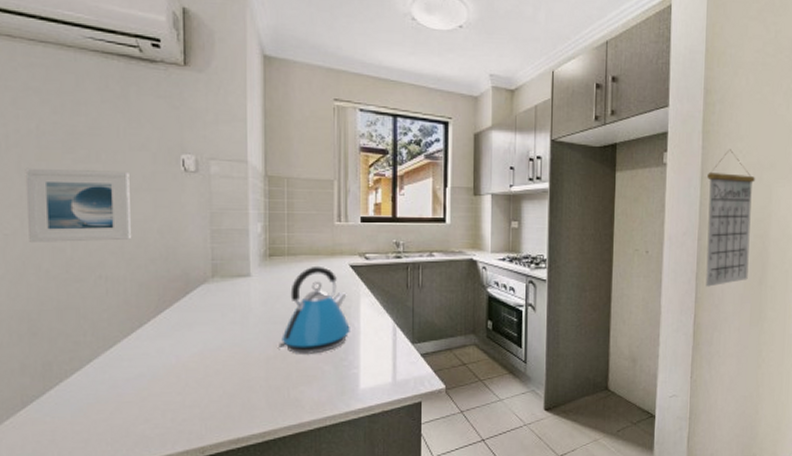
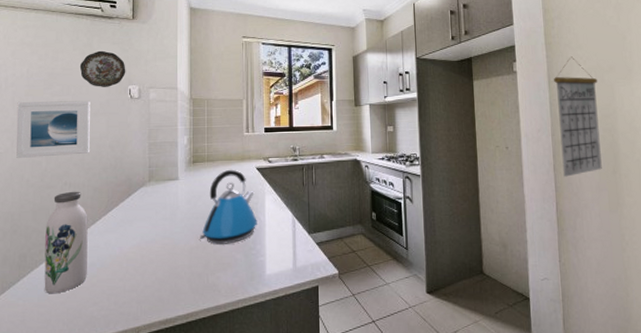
water bottle: none [76,286,135,410] -> present [44,191,88,294]
decorative plate: none [111,105,177,155] -> present [79,50,126,87]

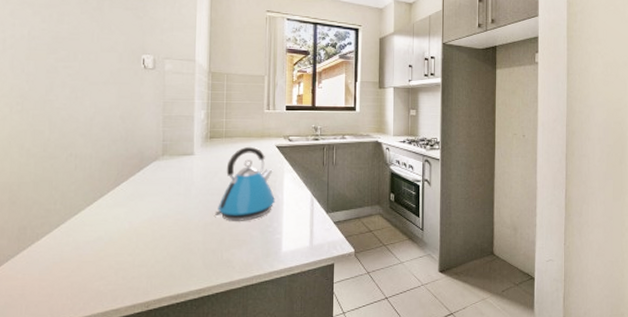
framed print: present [16,100,91,158] -> none [15,65,100,126]
water bottle: present [44,191,88,294] -> none [46,163,95,268]
decorative plate: present [79,50,126,87] -> none [88,16,140,55]
calendar: present [554,56,602,177] -> none [572,51,612,166]

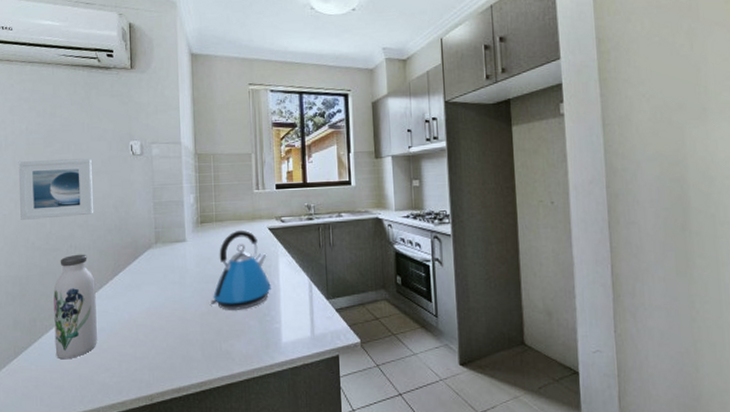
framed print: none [15,65,100,126] -> present [18,158,94,220]
water bottle: none [46,163,95,268] -> present [53,254,97,360]

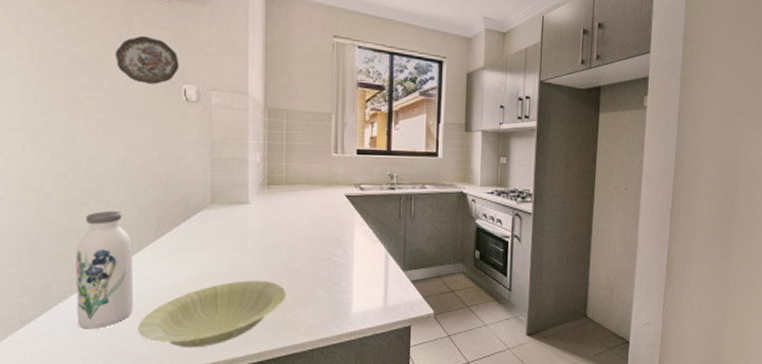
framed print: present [18,158,94,220] -> none [27,93,133,167]
decorative plate: none [78,104,127,144] -> present [114,35,179,84]
bowl: none [101,312,222,377] -> present [138,280,286,348]
kettle: present [211,229,271,311] -> none [275,195,344,280]

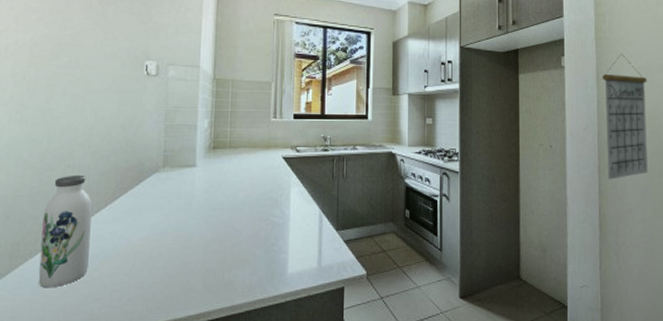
decorative plate: present [114,35,179,84] -> none [91,21,144,62]
bowl: present [138,280,286,348] -> none [90,240,227,308]
calendar: none [679,95,728,223] -> present [603,53,648,180]

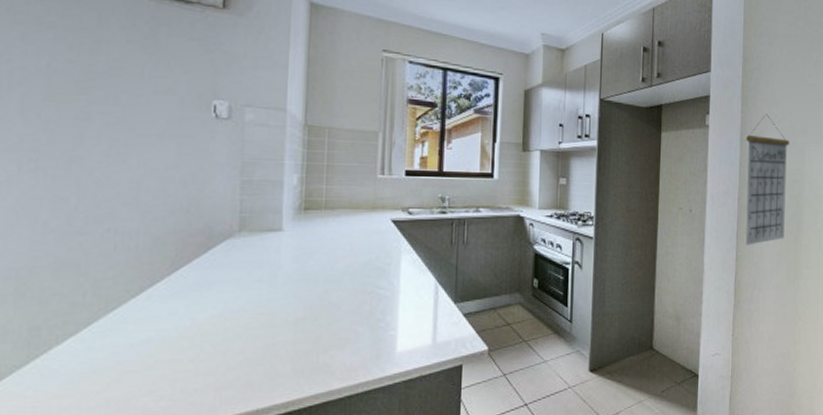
water bottle: present [38,175,92,288] -> none [69,240,143,381]

